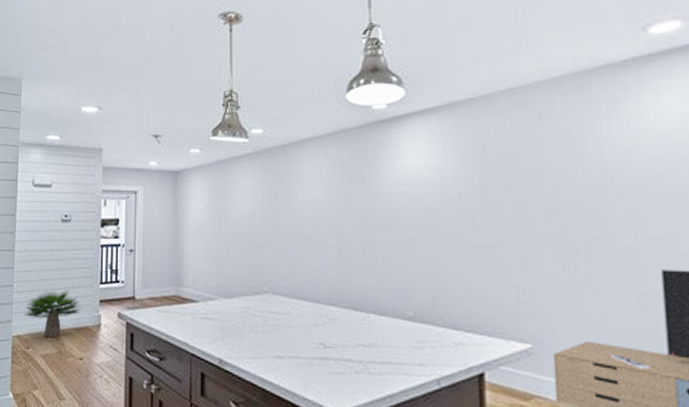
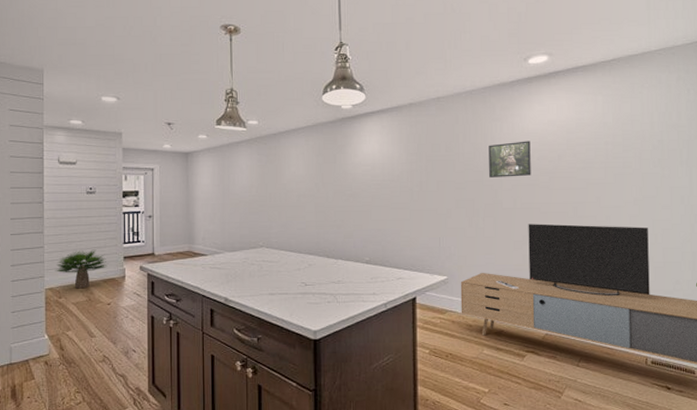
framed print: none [590,145,663,200] -> present [489,141,531,177]

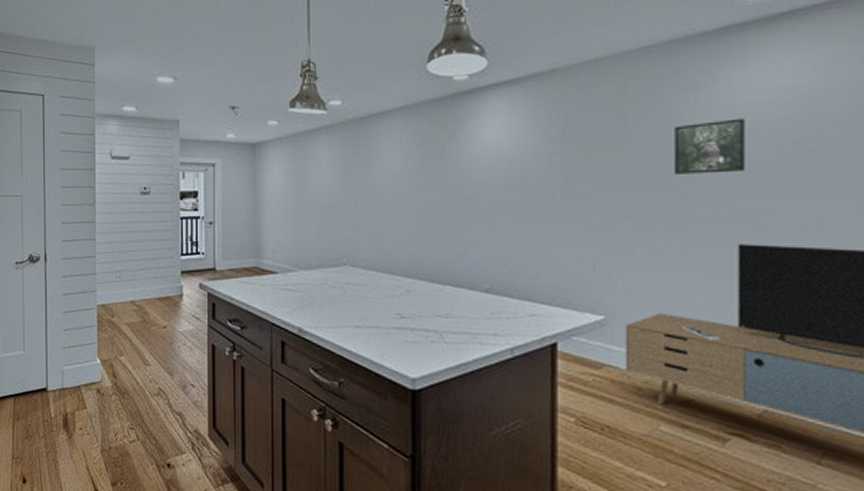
potted plant: present [55,249,108,289] -> none [107,261,163,307]

